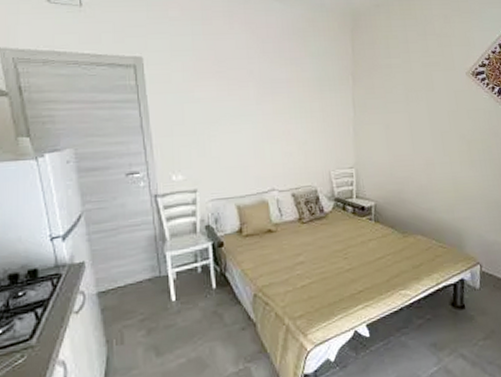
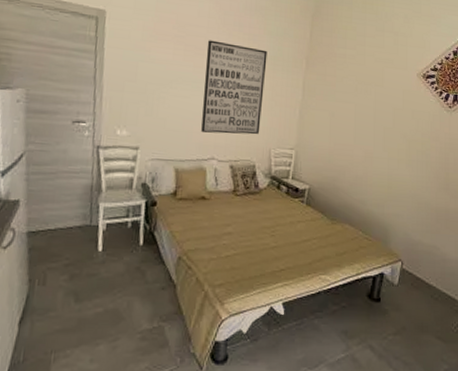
wall art: none [249,70,317,165] -> present [201,40,267,135]

